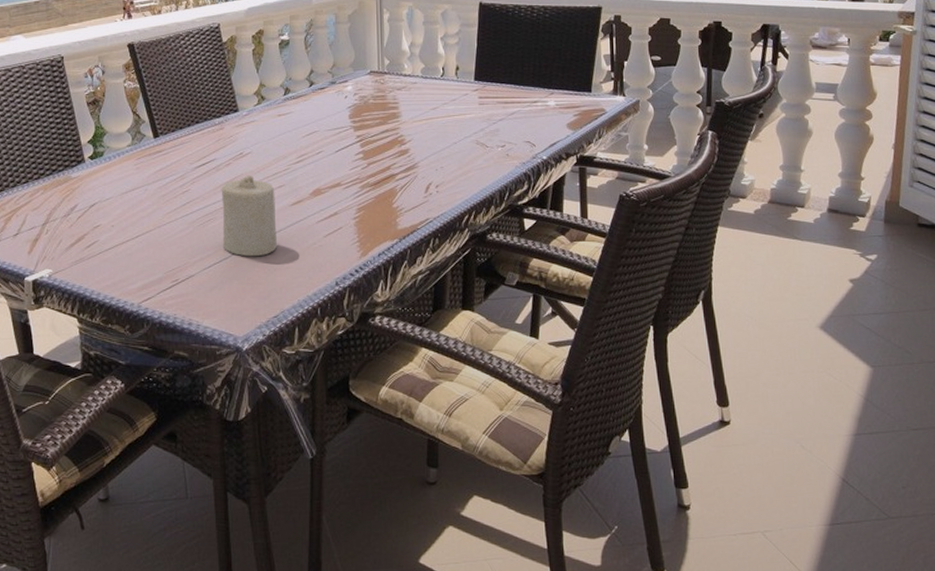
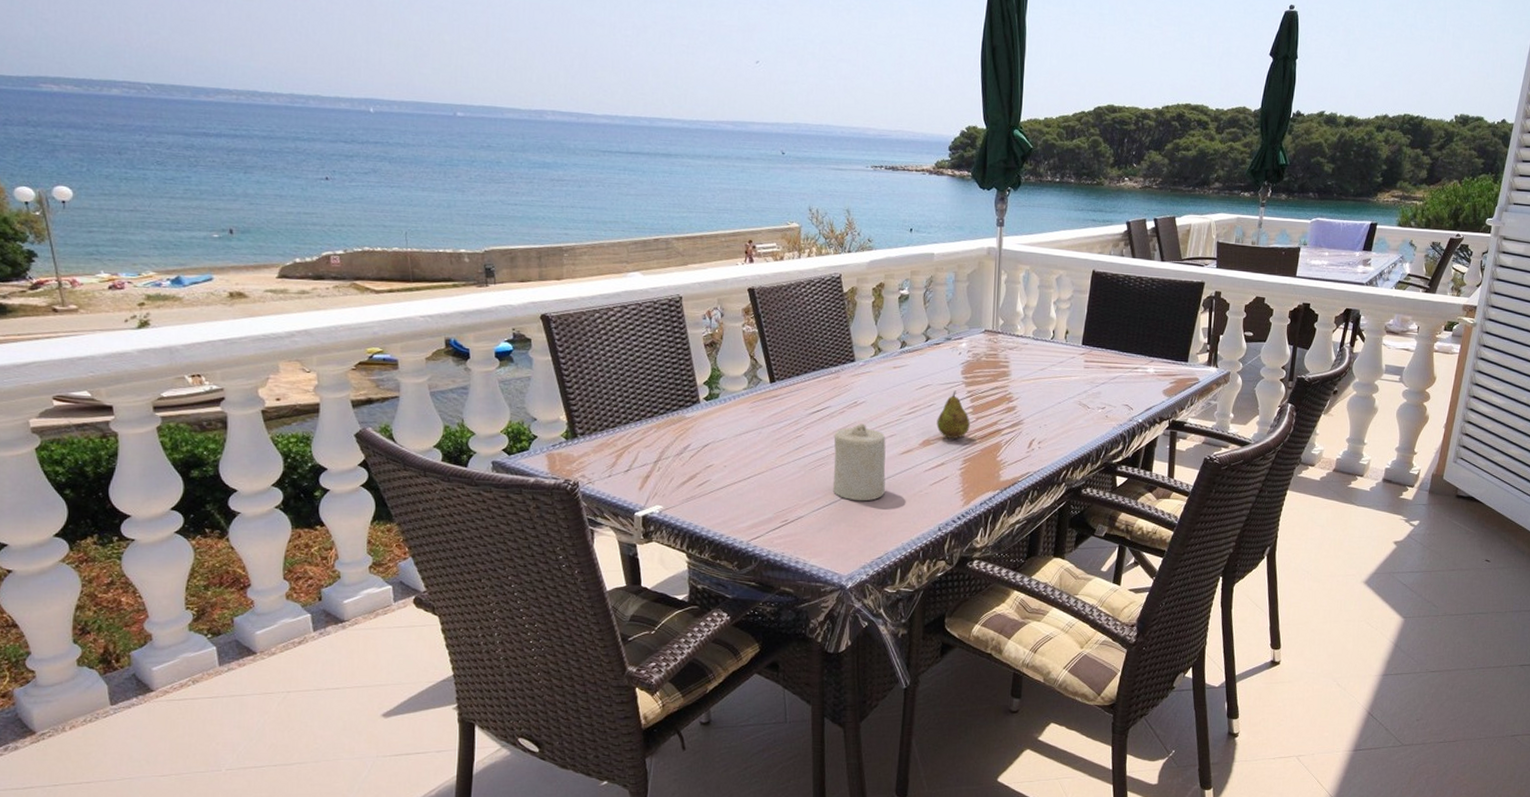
fruit: none [326,136,362,186] -> present [936,390,970,439]

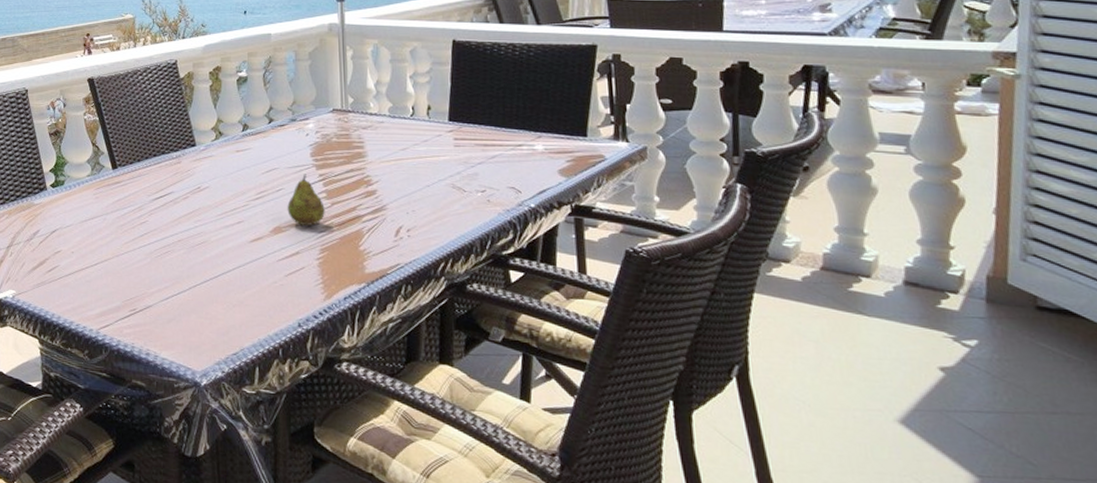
candle: present [832,423,886,501] -> none [178,209,236,292]

